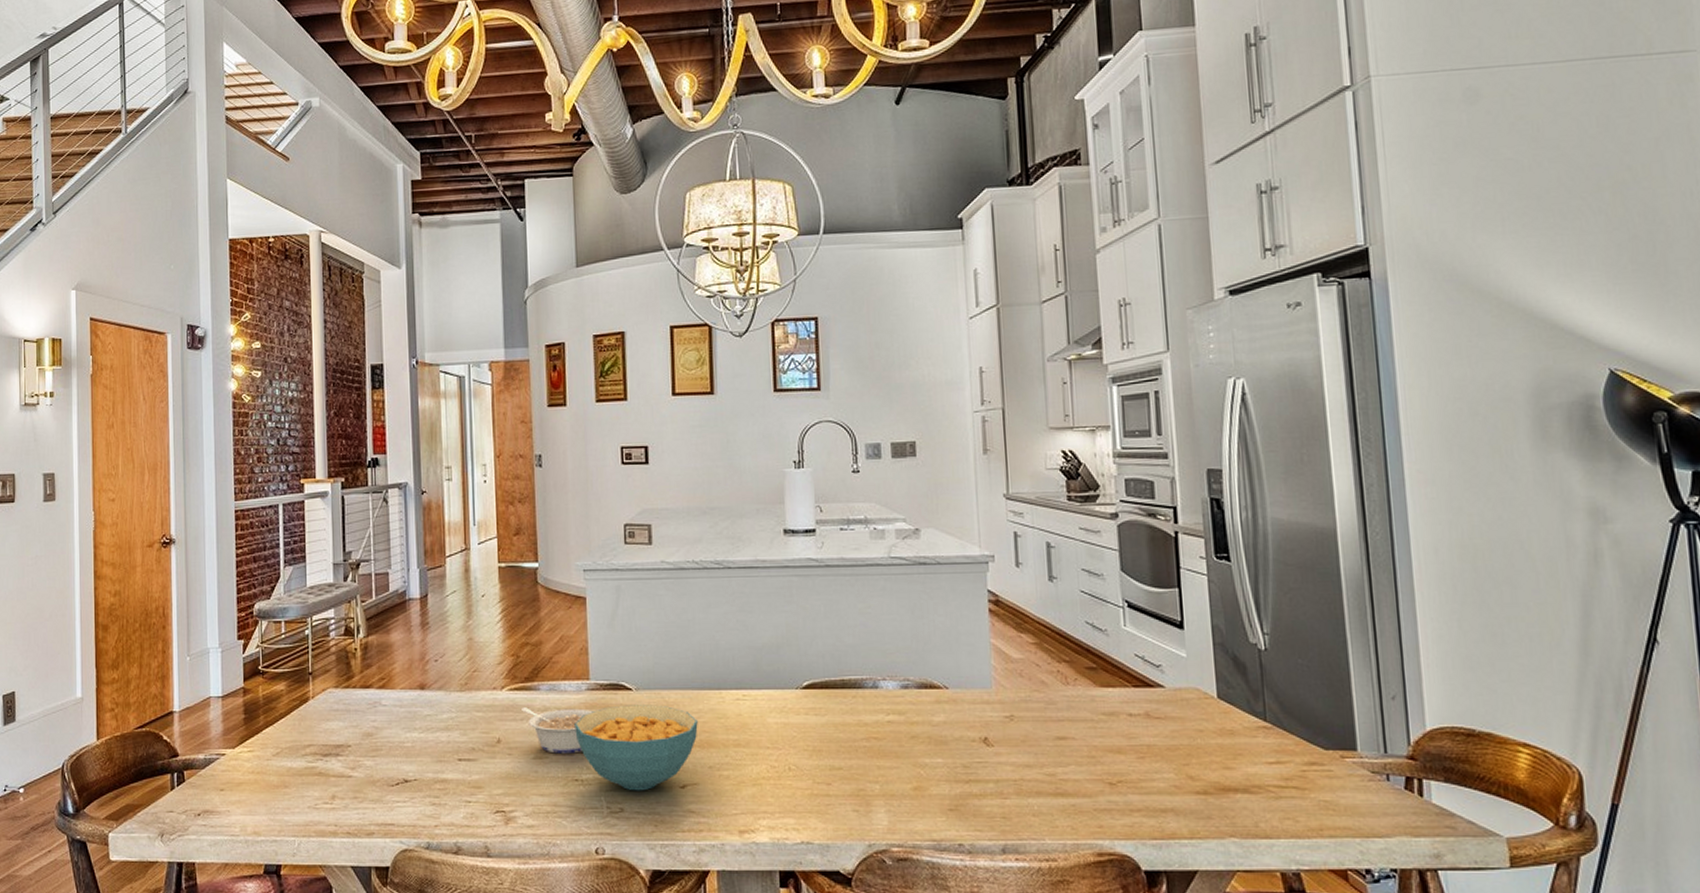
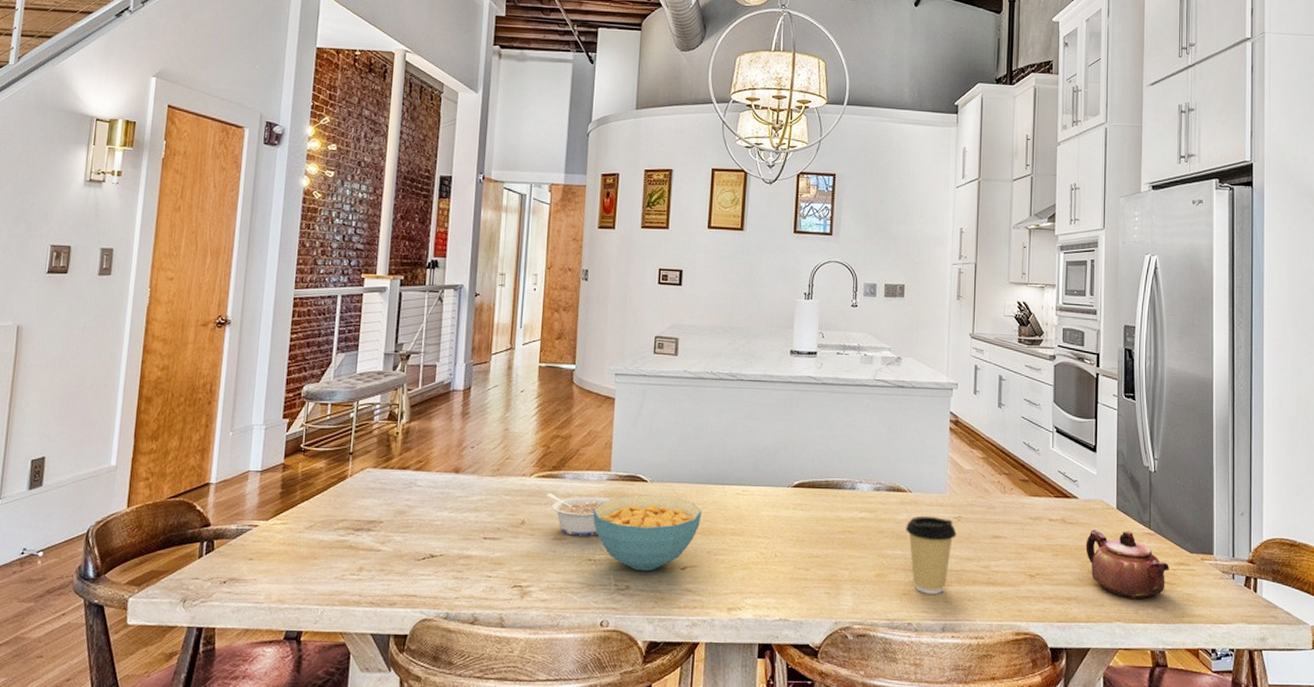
coffee cup: none [944,716,1010,809] -> present [905,515,957,594]
teapot: none [1180,725,1297,810] -> present [1085,530,1169,600]

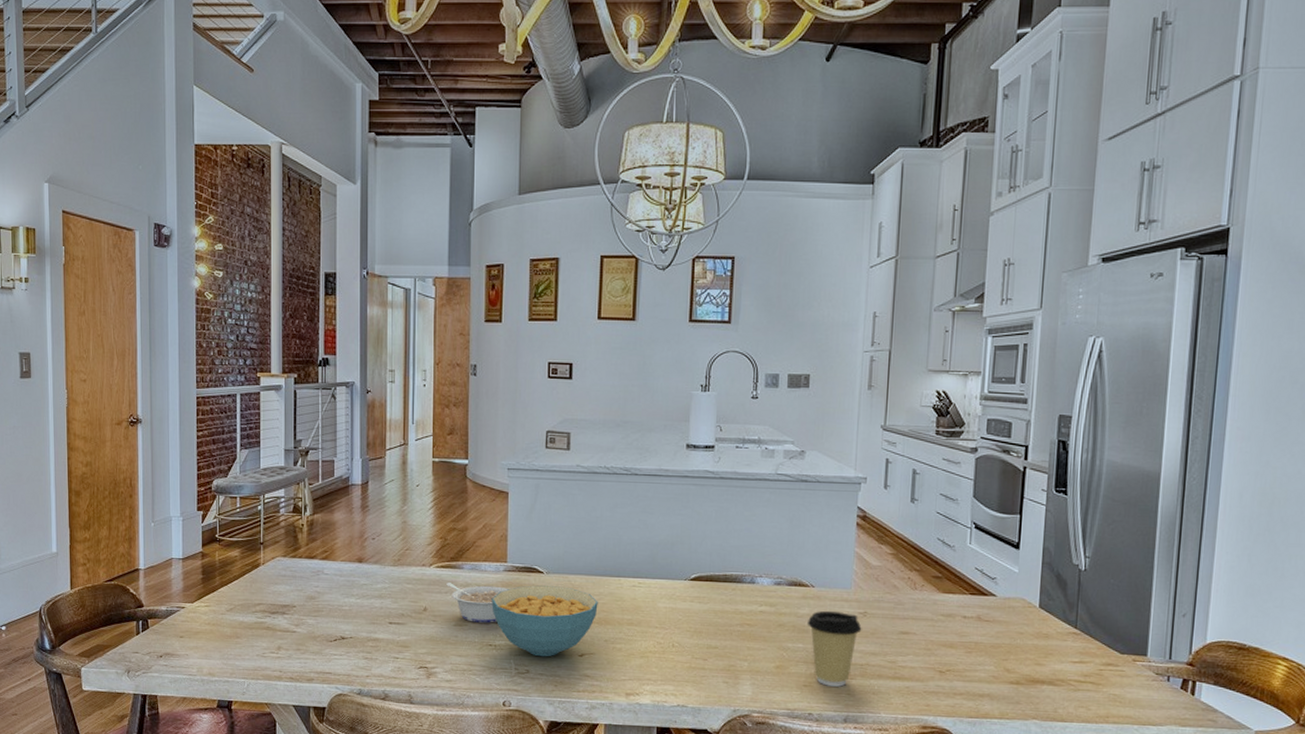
teapot: present [1085,530,1169,600] -> none [1002,628,1096,699]

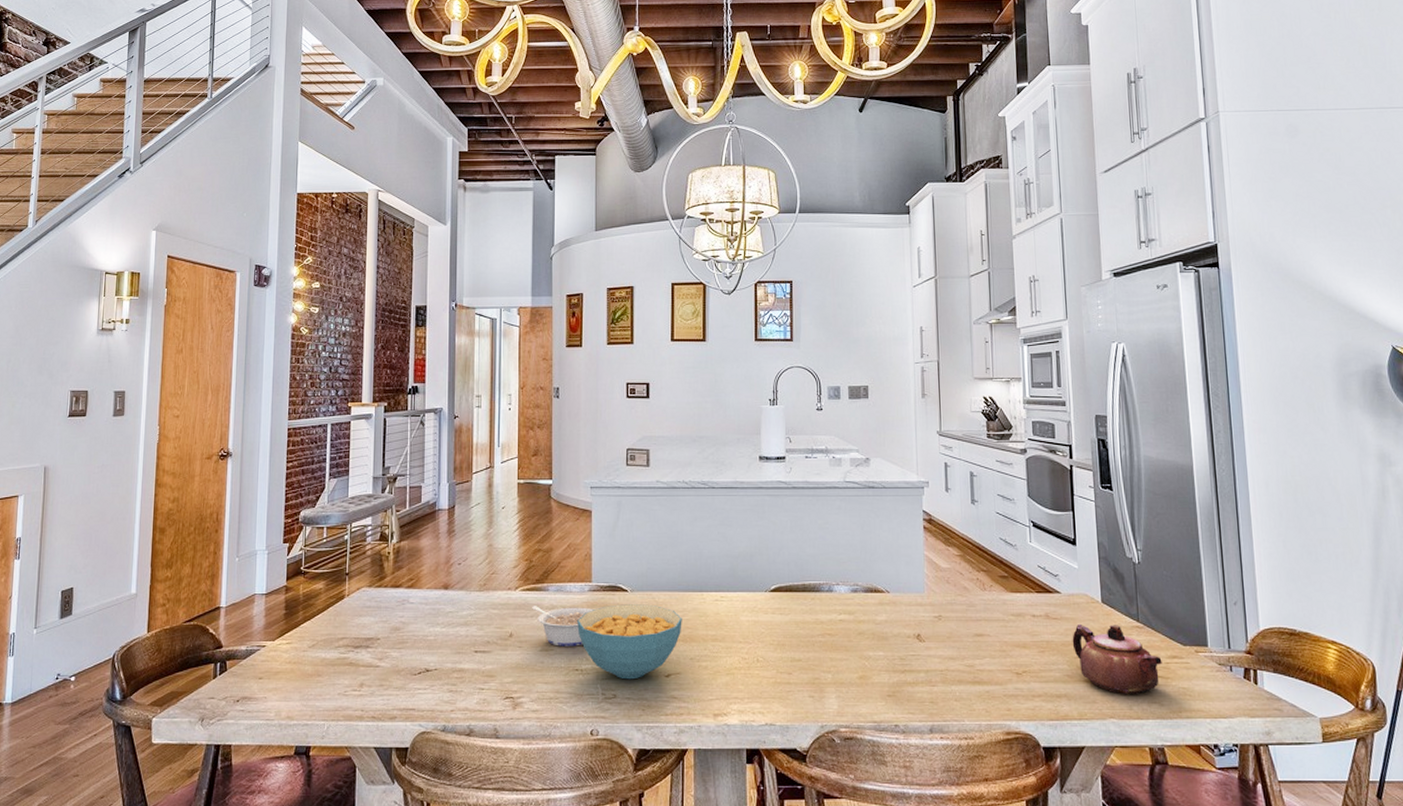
coffee cup: present [806,610,862,687] -> none [885,616,938,695]
teapot: none [1002,628,1096,699] -> present [1072,625,1162,695]

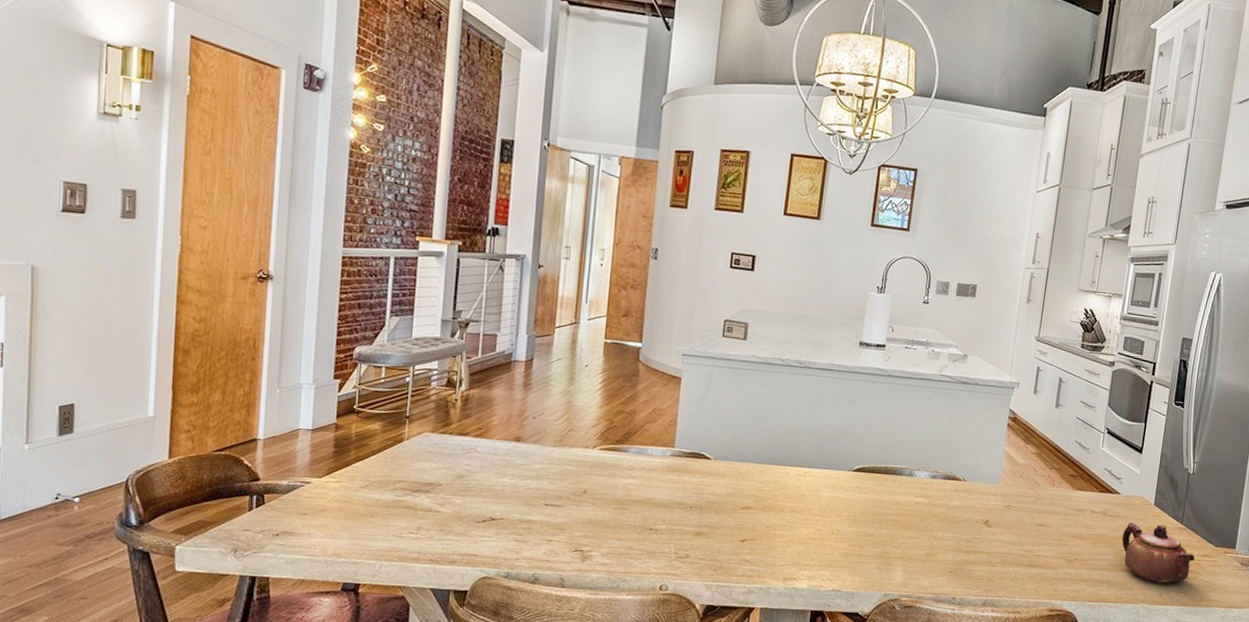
legume: present [532,606,595,646] -> none [609,465,675,508]
cereal bowl: present [577,604,682,680] -> none [655,471,763,542]

